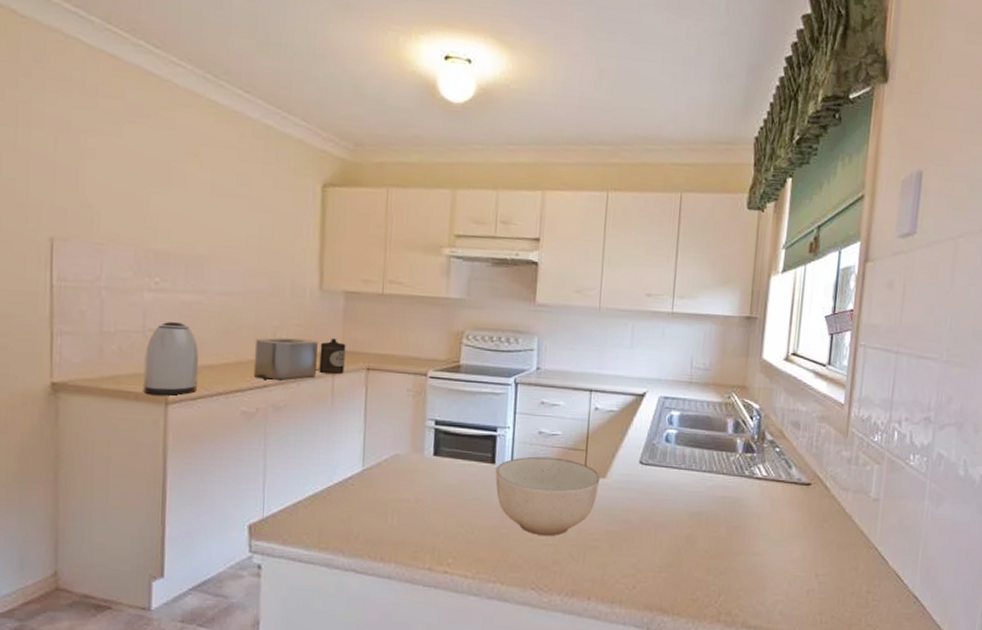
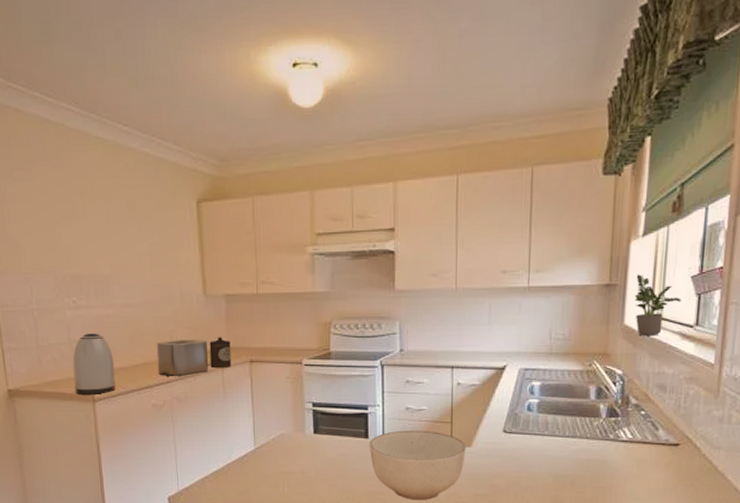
potted plant: none [773,309,816,372] -> present [634,274,681,336]

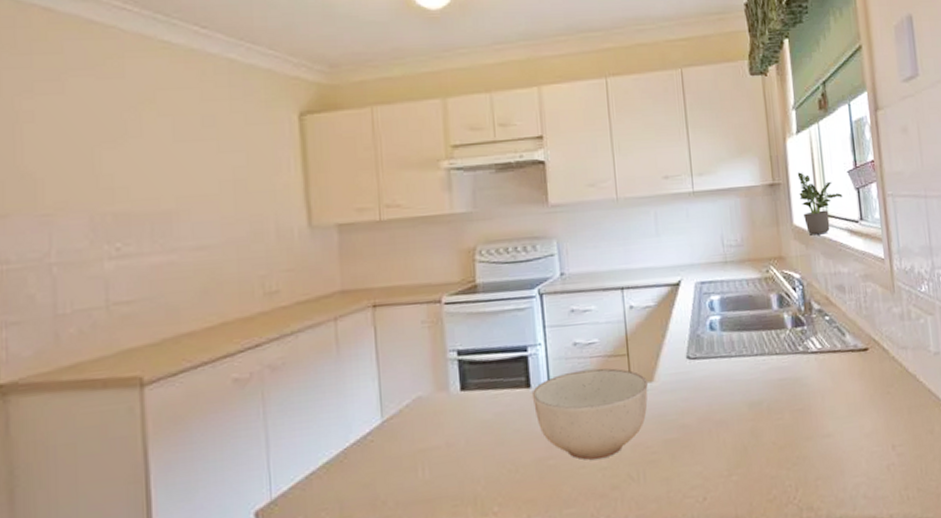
kettle: present [72,334,116,395] -> none [110,289,178,379]
toaster: present [156,340,209,377] -> none [240,284,316,338]
canister: present [209,337,231,368] -> none [316,278,348,321]

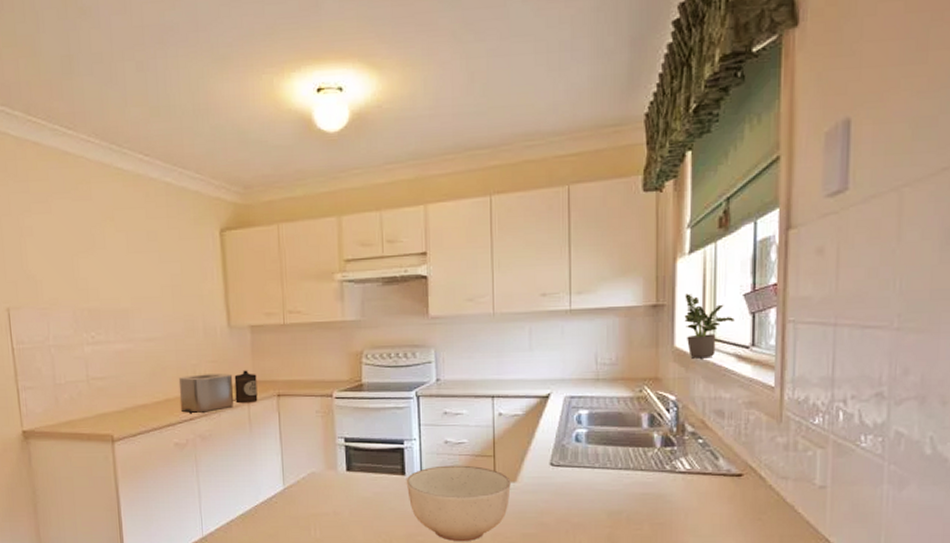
toaster: none [240,284,316,338] -> present [178,373,234,414]
canister: none [316,278,348,321] -> present [234,370,258,404]

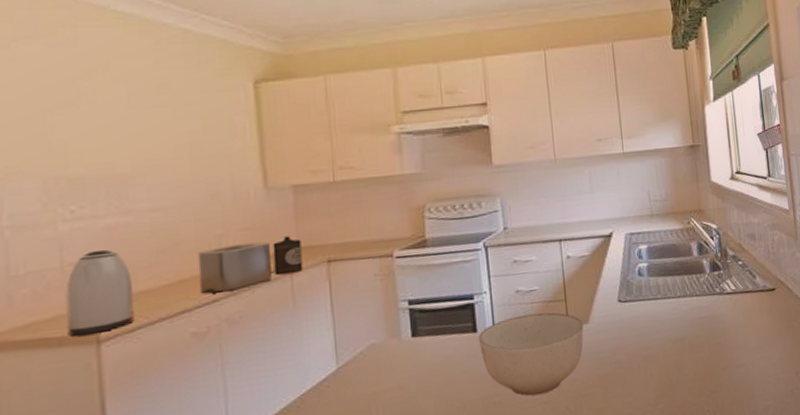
kettle: none [90,370,136,435] -> present [65,250,135,337]
potted plant: present [684,293,735,359] -> none [714,135,753,191]

